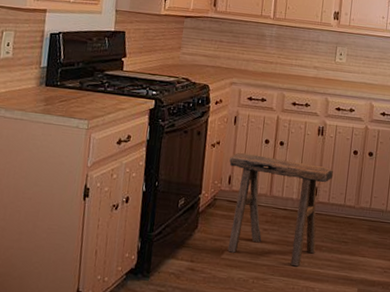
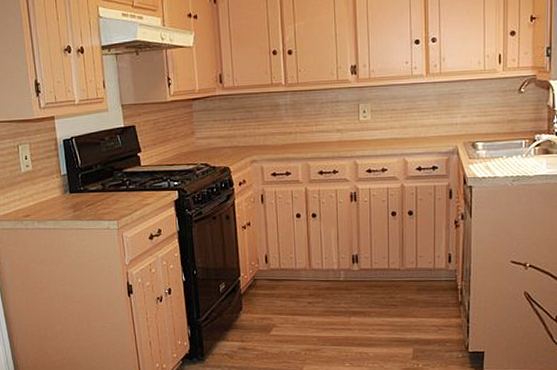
stool: present [227,152,334,267] -> none [263,230,373,335]

